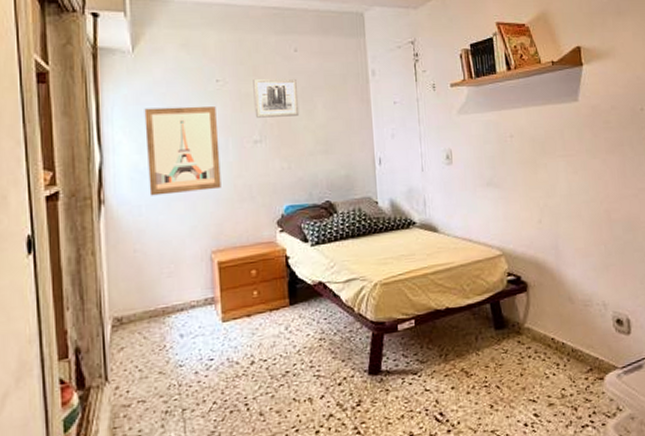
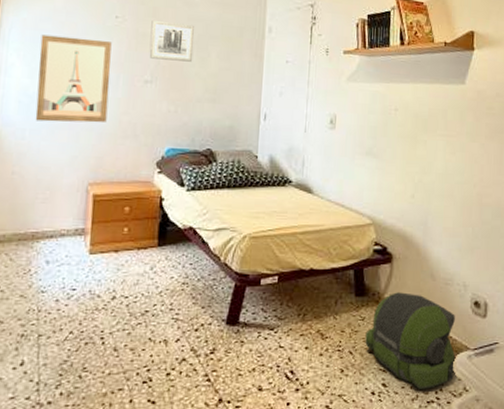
backpack: none [510,319,606,415] -> present [365,292,455,389]

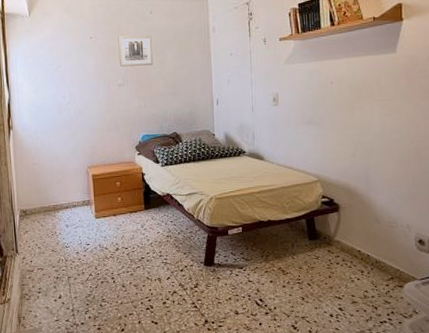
wall art: present [35,34,112,123] -> none [38,57,94,125]
backpack: present [365,292,455,389] -> none [320,235,403,312]

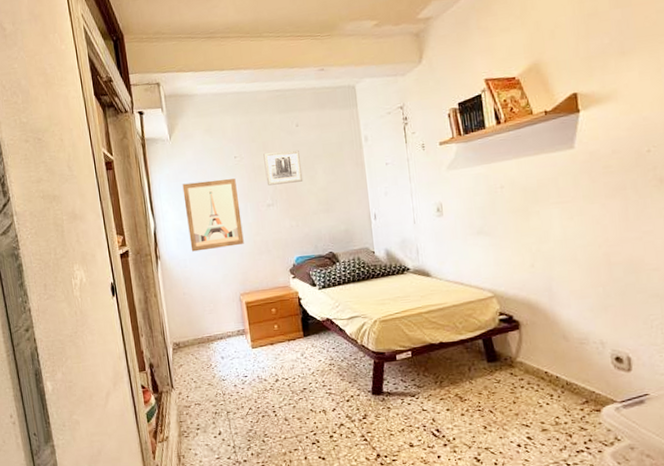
wall art: none [38,57,94,125] -> present [182,178,244,252]

